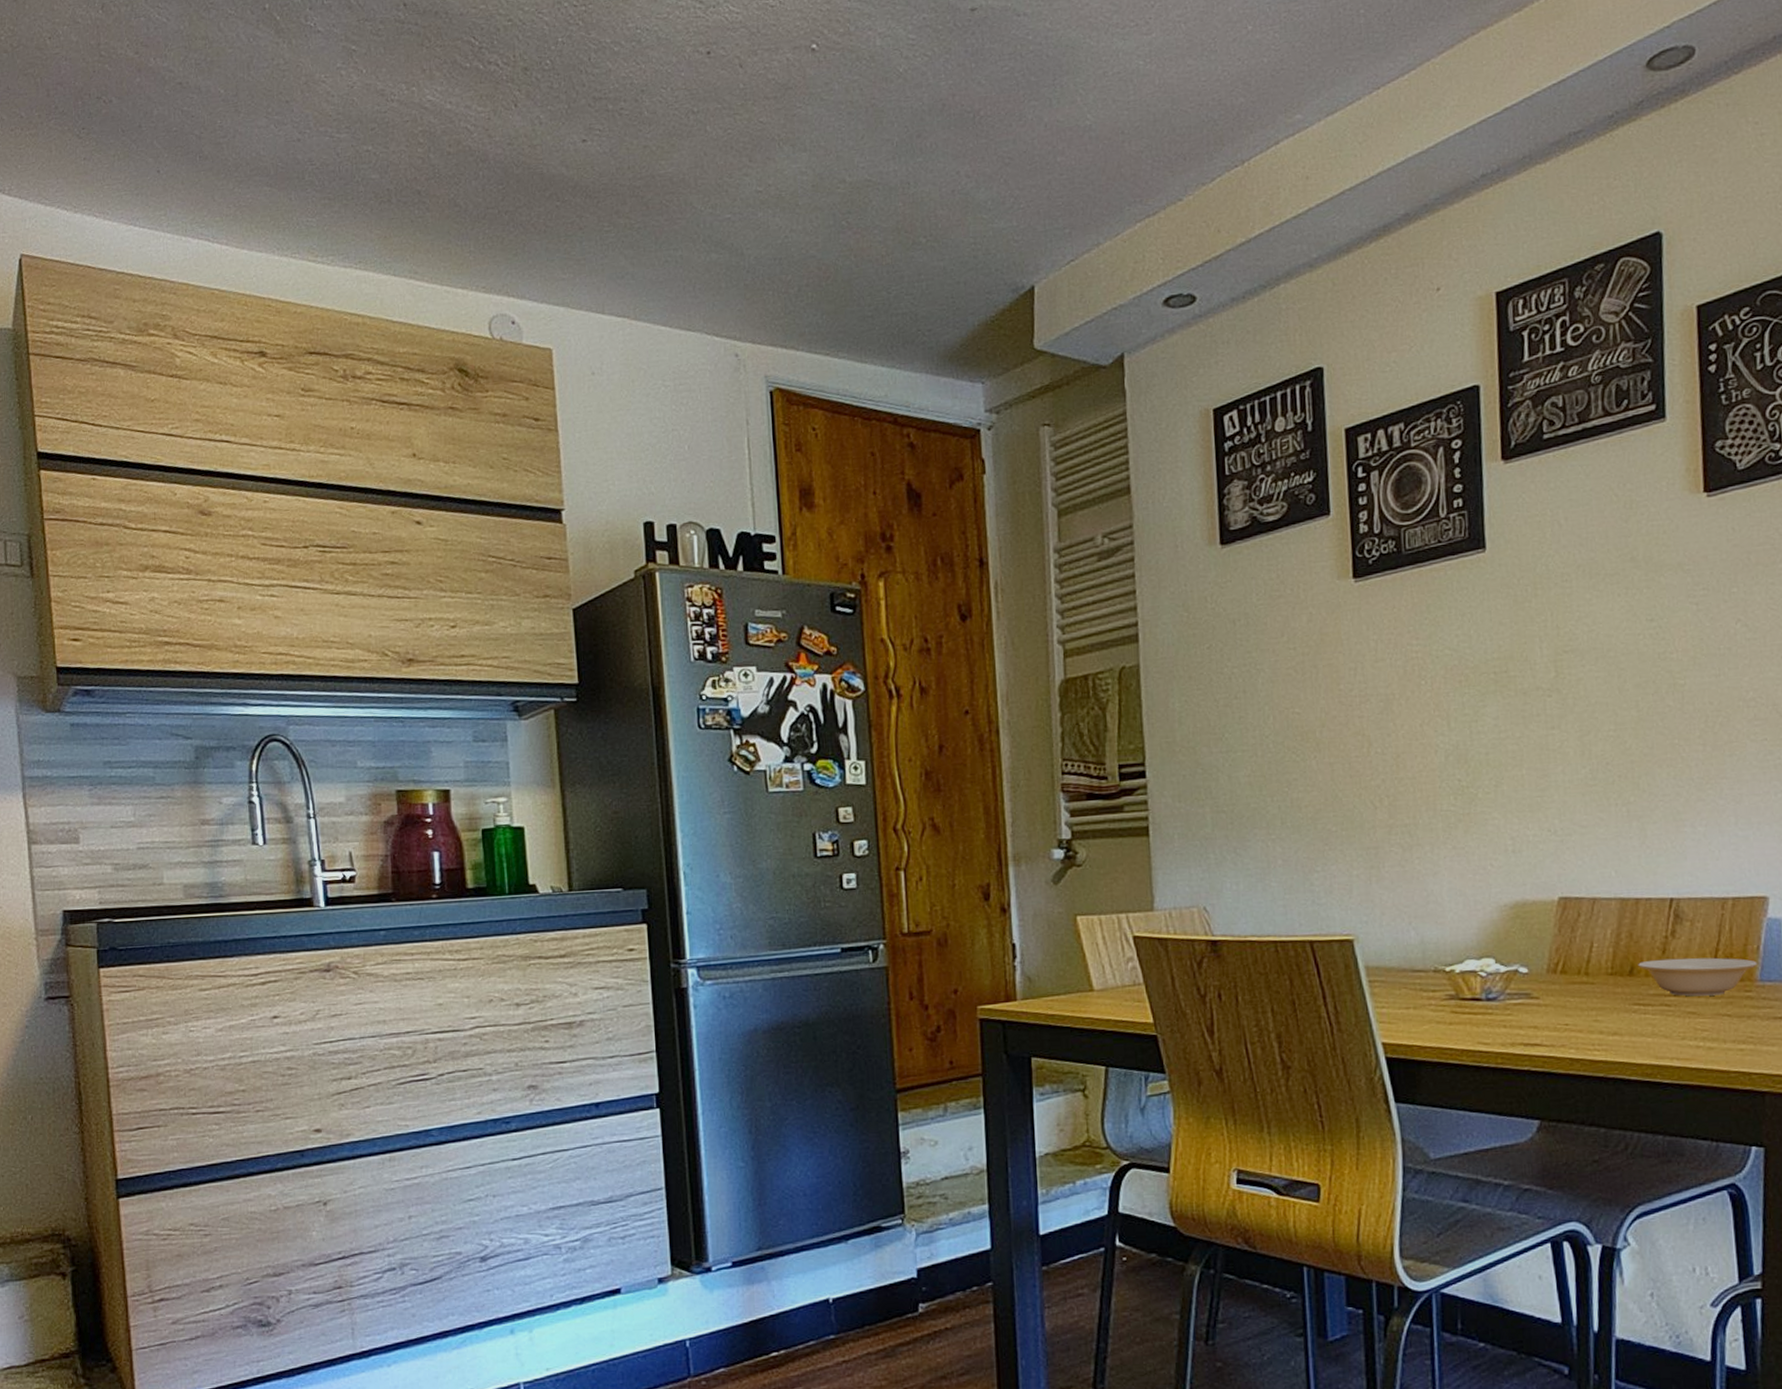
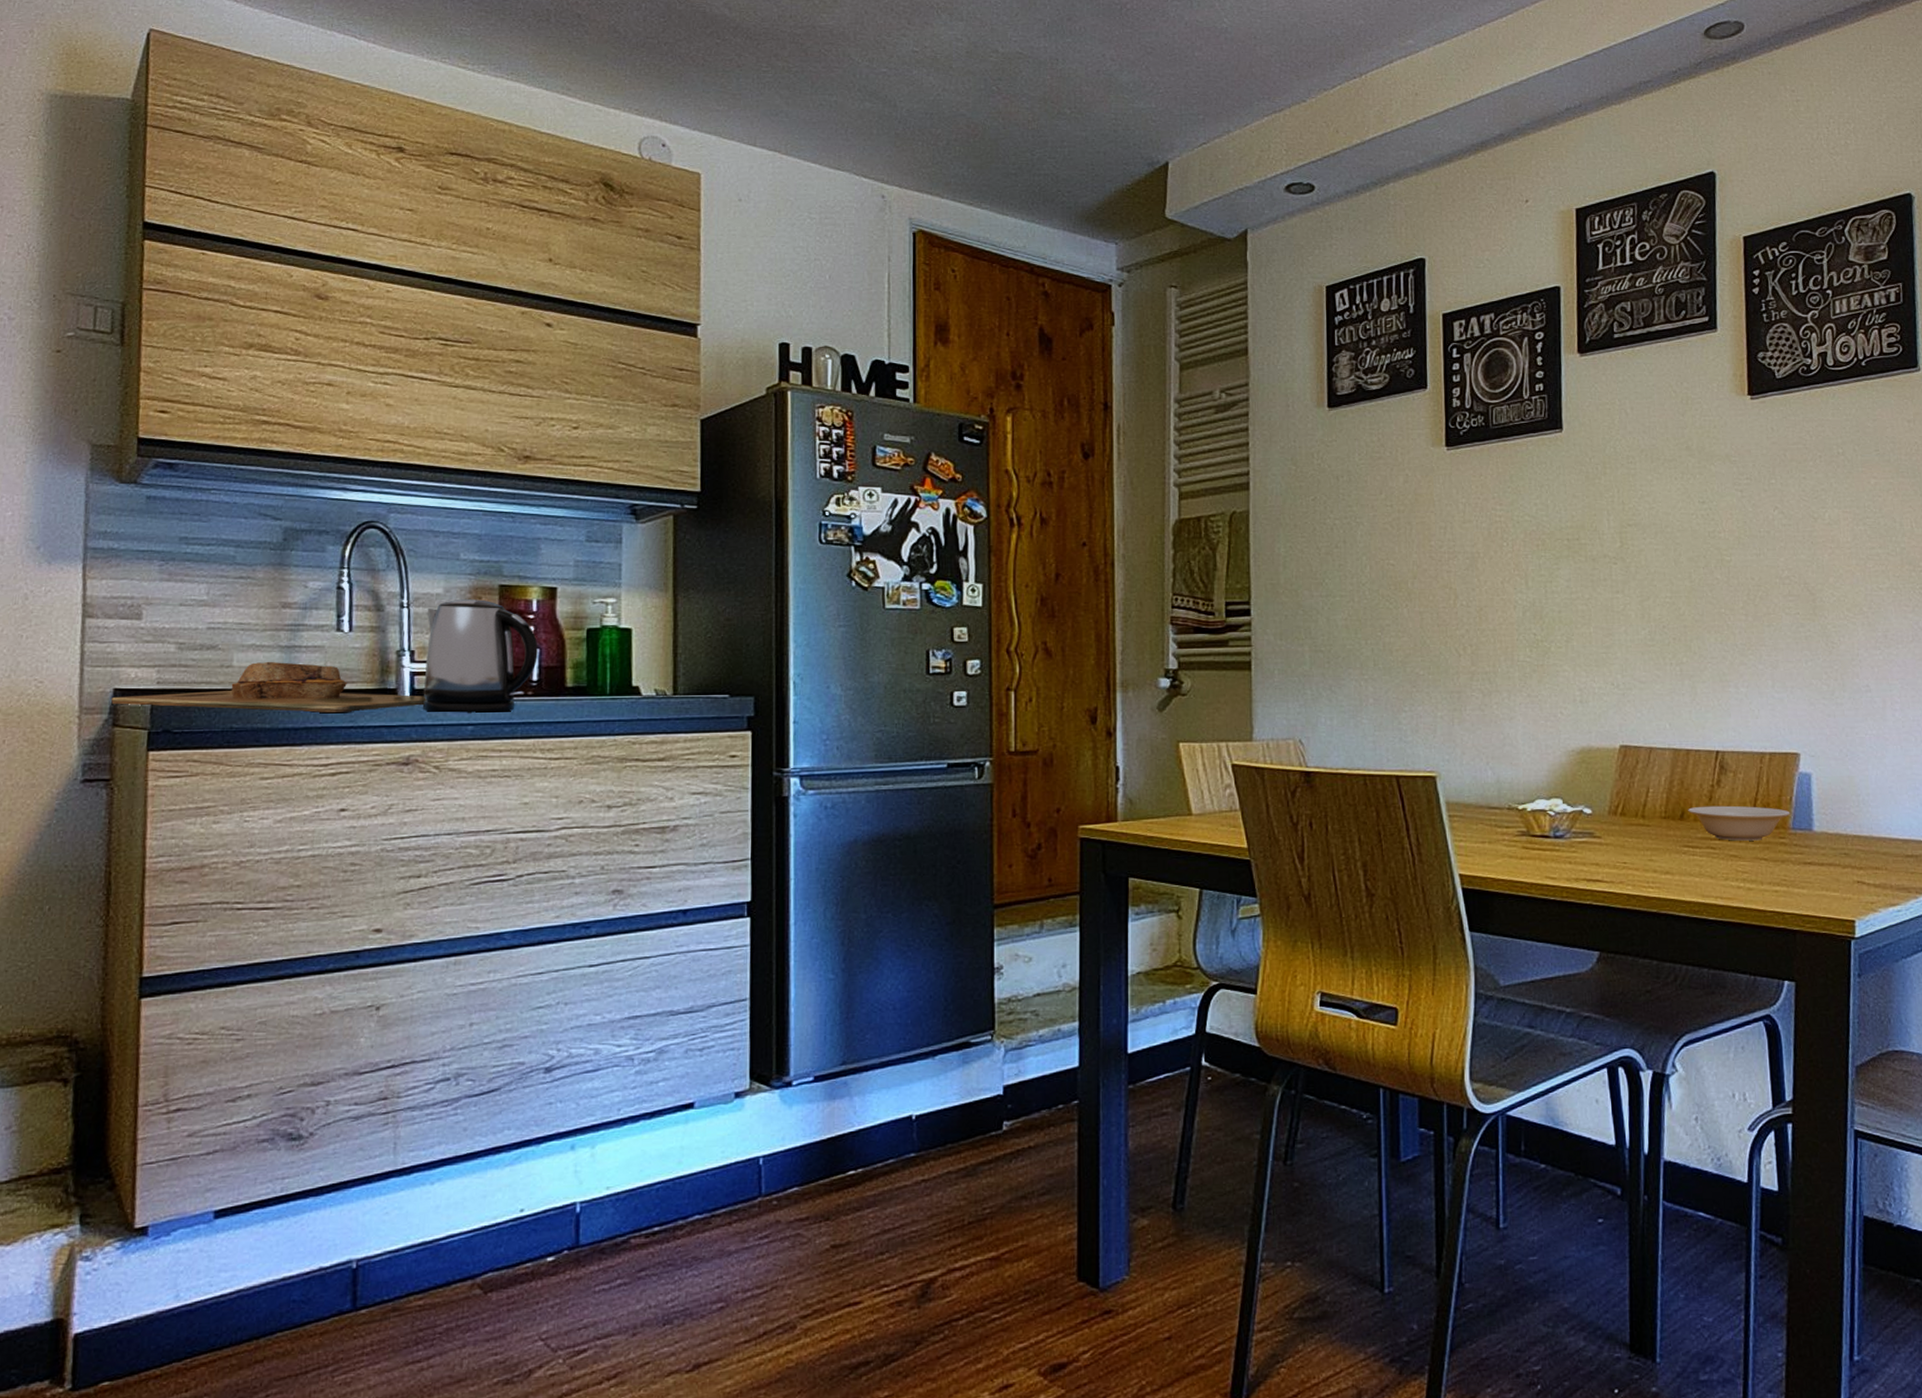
cutting board: none [62,877,341,926] -> present [111,661,428,713]
kettle: none [332,806,438,920] -> present [423,599,538,714]

